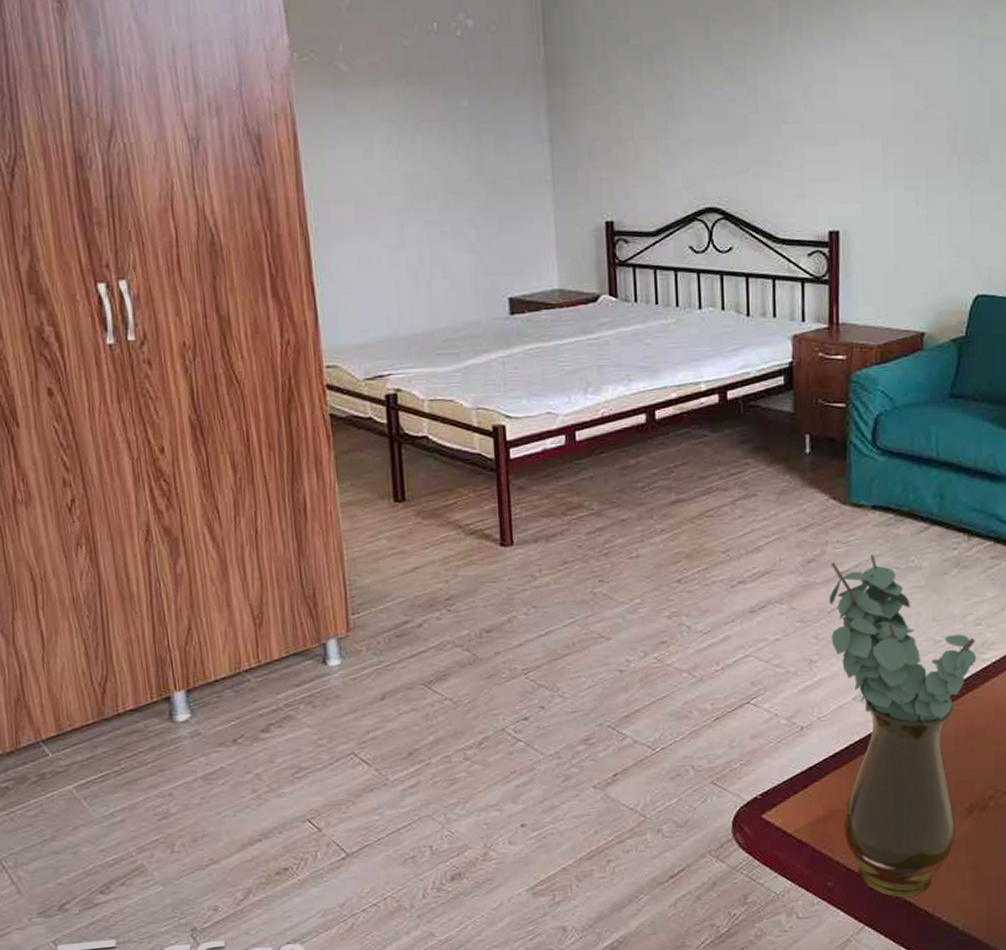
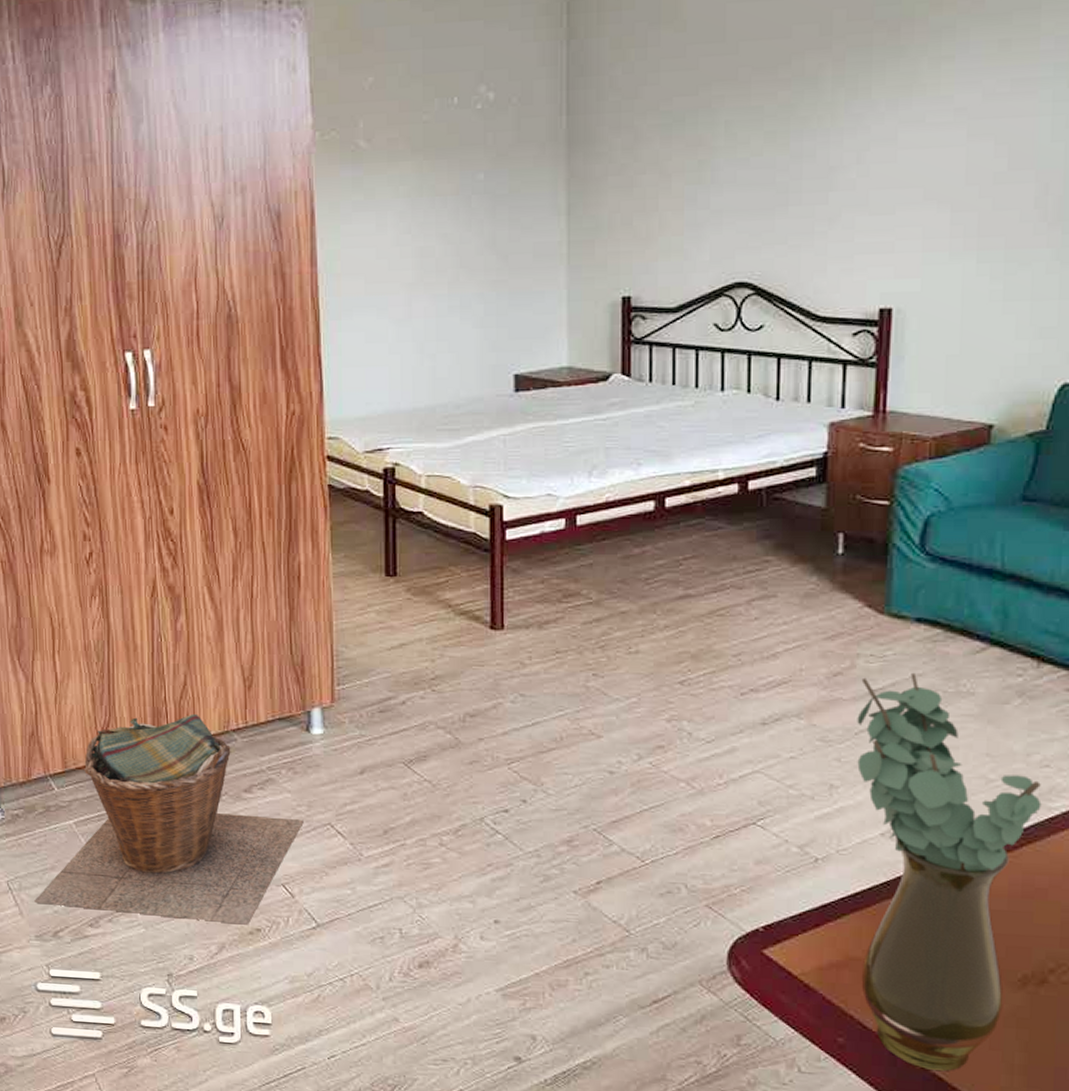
laundry basket: none [32,658,326,878] -> present [33,713,304,925]

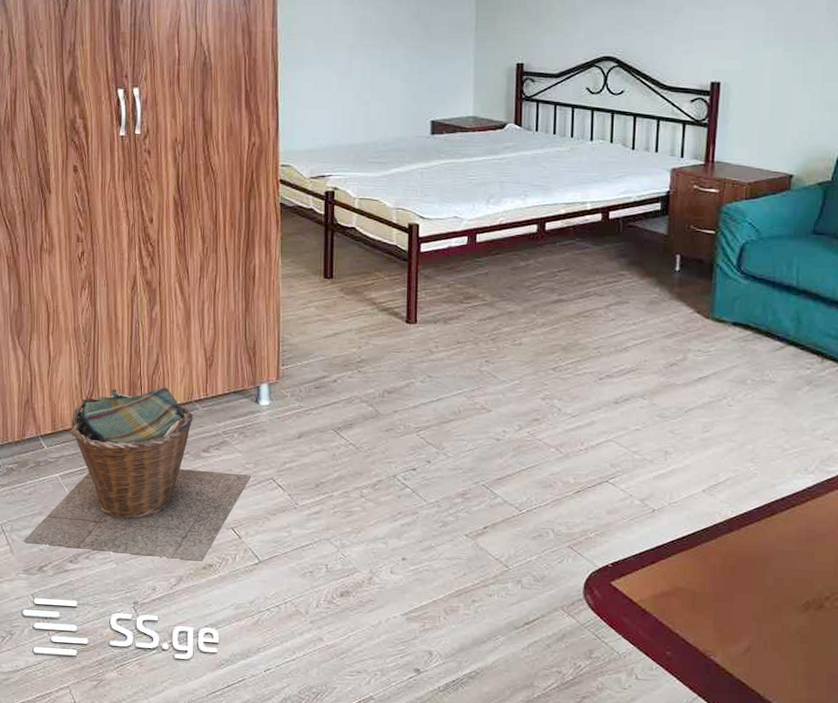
vase: present [857,672,1042,1072] -> none [685,364,822,678]

